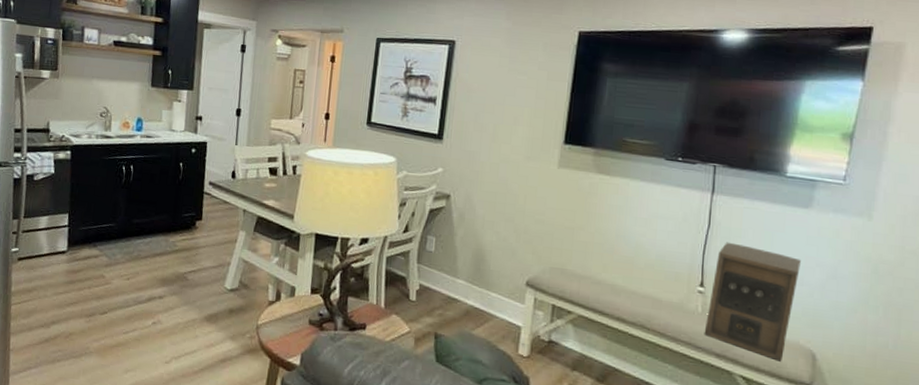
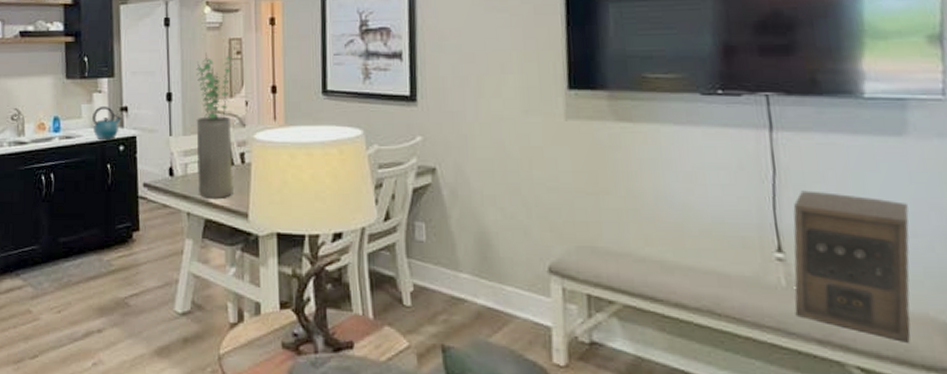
kettle: none [171,113,197,142] -> present [93,105,122,139]
vase: none [255,78,296,201] -> present [196,49,233,200]

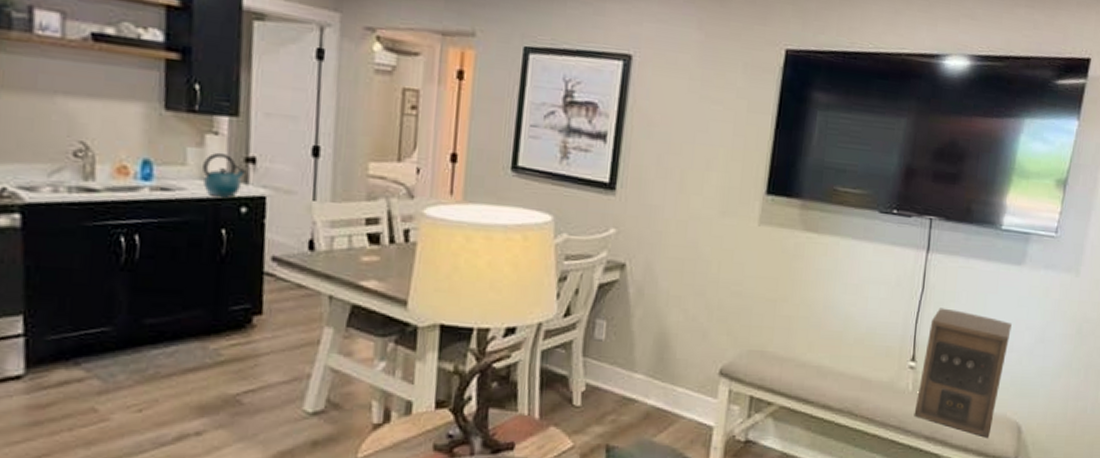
vase: present [196,49,233,200] -> none [346,101,405,282]

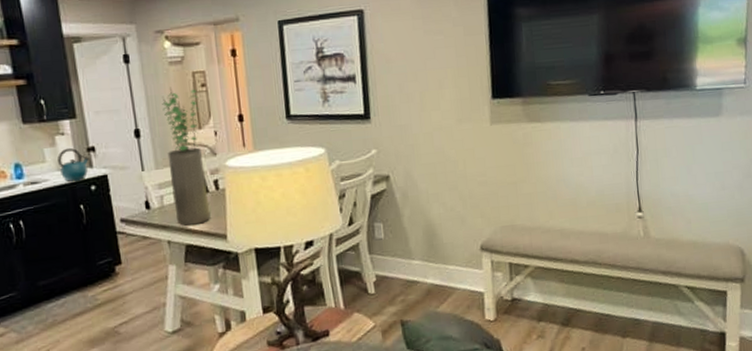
vase: none [346,101,405,282] -> present [162,82,210,227]
speaker: present [914,307,1012,438] -> none [648,163,721,265]

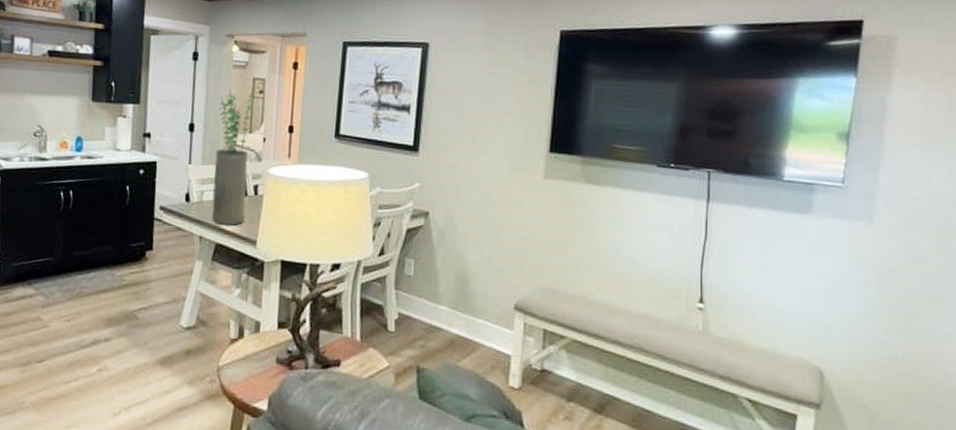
kettle: present [57,147,90,182] -> none [115,130,144,163]

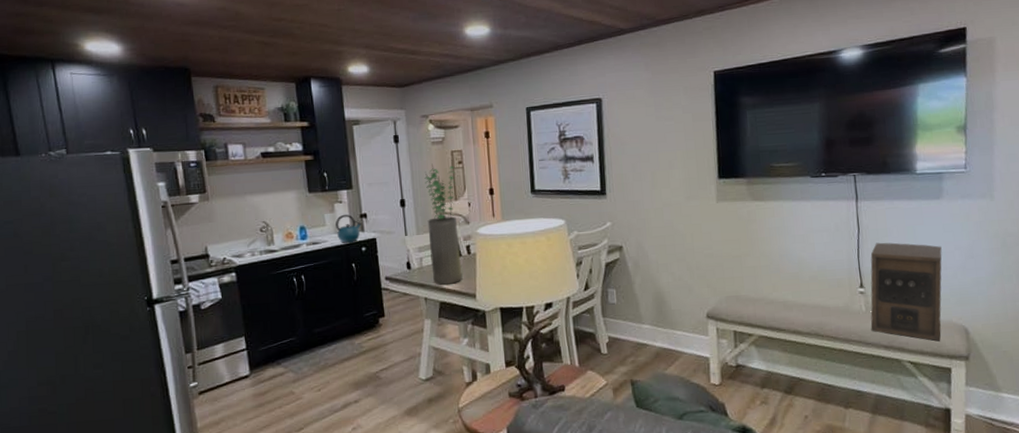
kettle: none [115,130,144,163] -> present [335,214,362,243]
speaker: none [706,253,803,381] -> present [870,242,942,342]

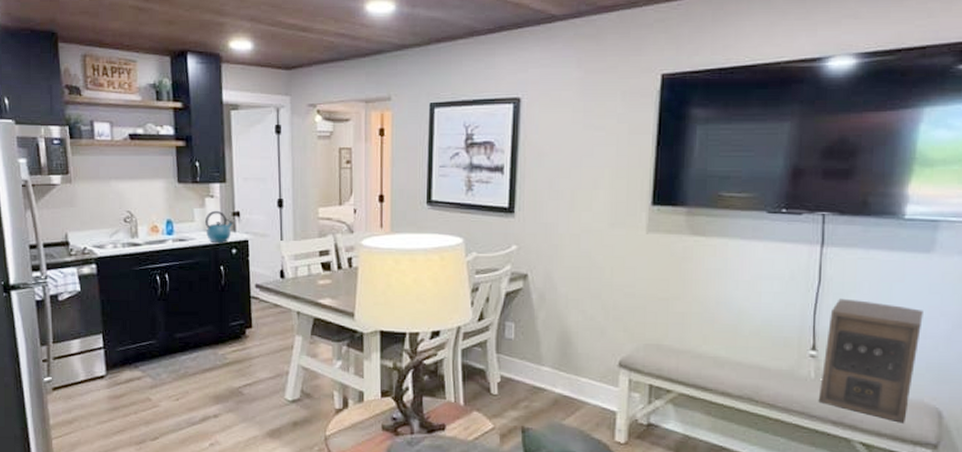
vase: present [424,160,461,286] -> none [306,158,342,300]

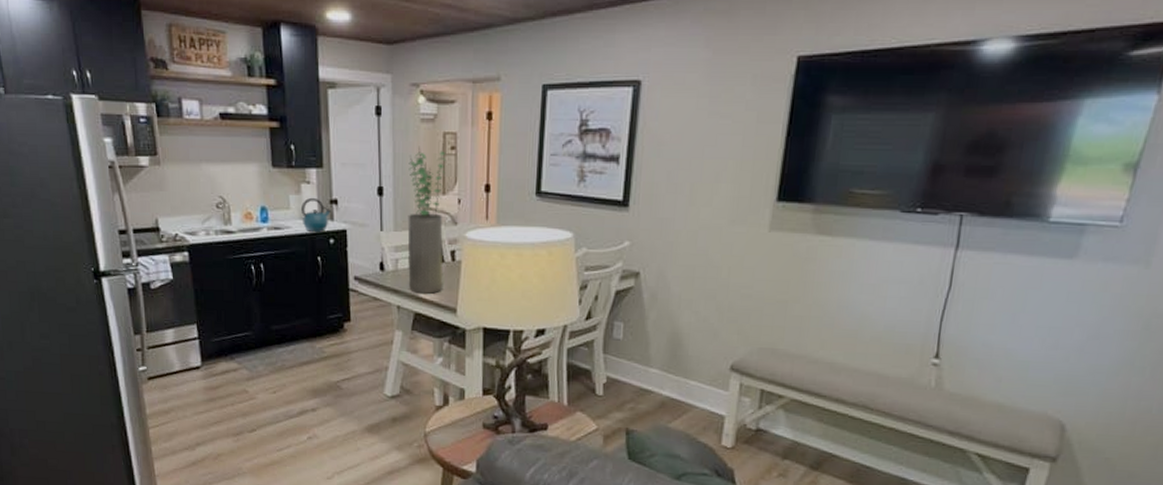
vase: none [306,158,342,300] -> present [407,143,446,295]
speaker: present [818,298,923,423] -> none [936,305,1058,435]

